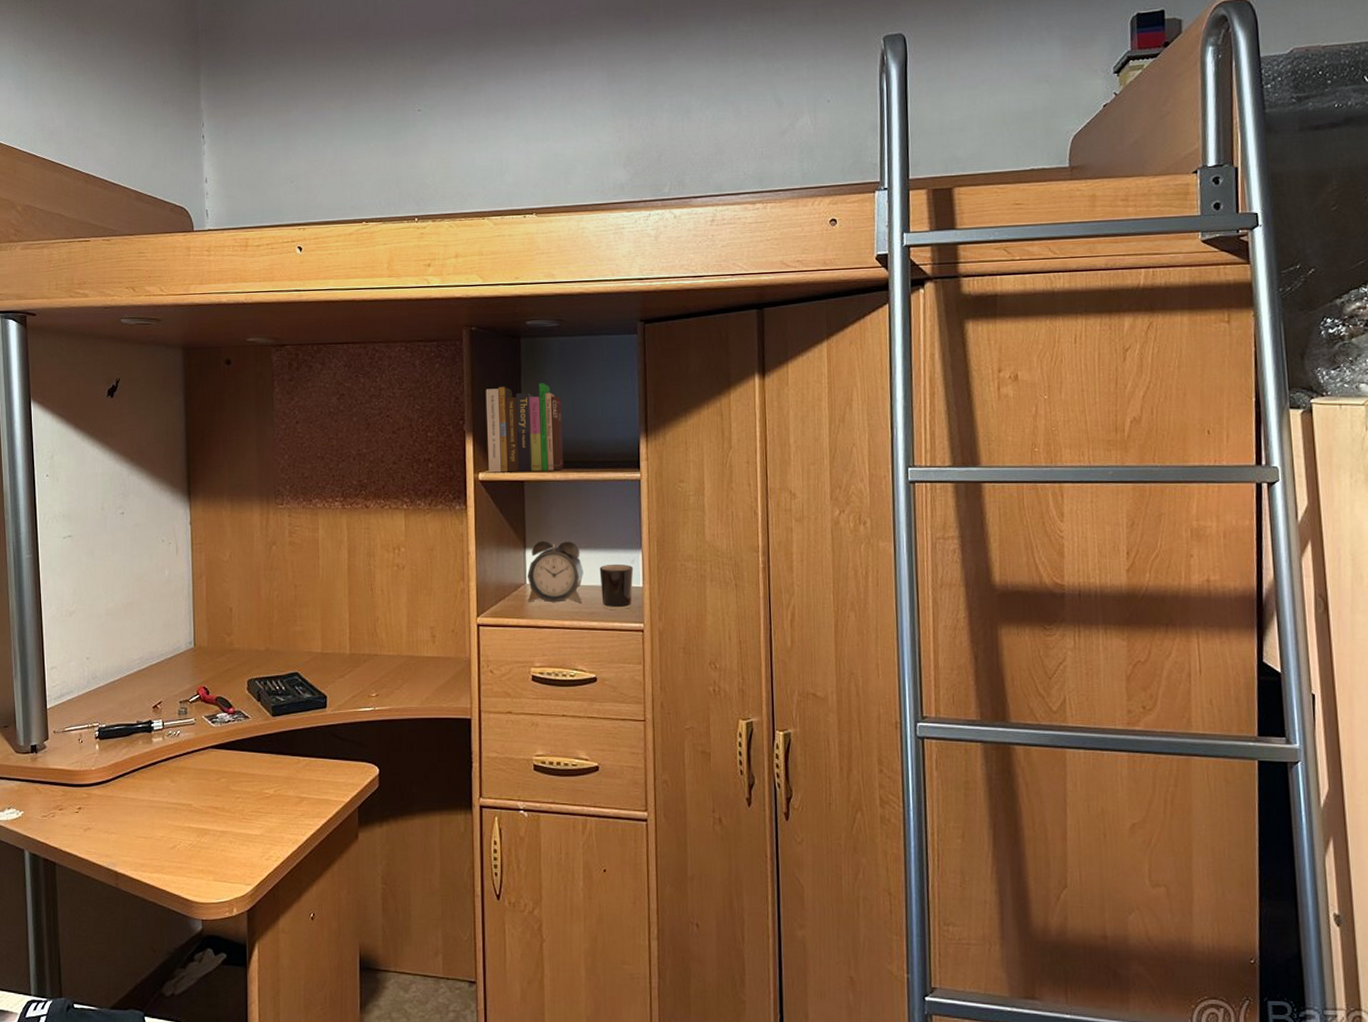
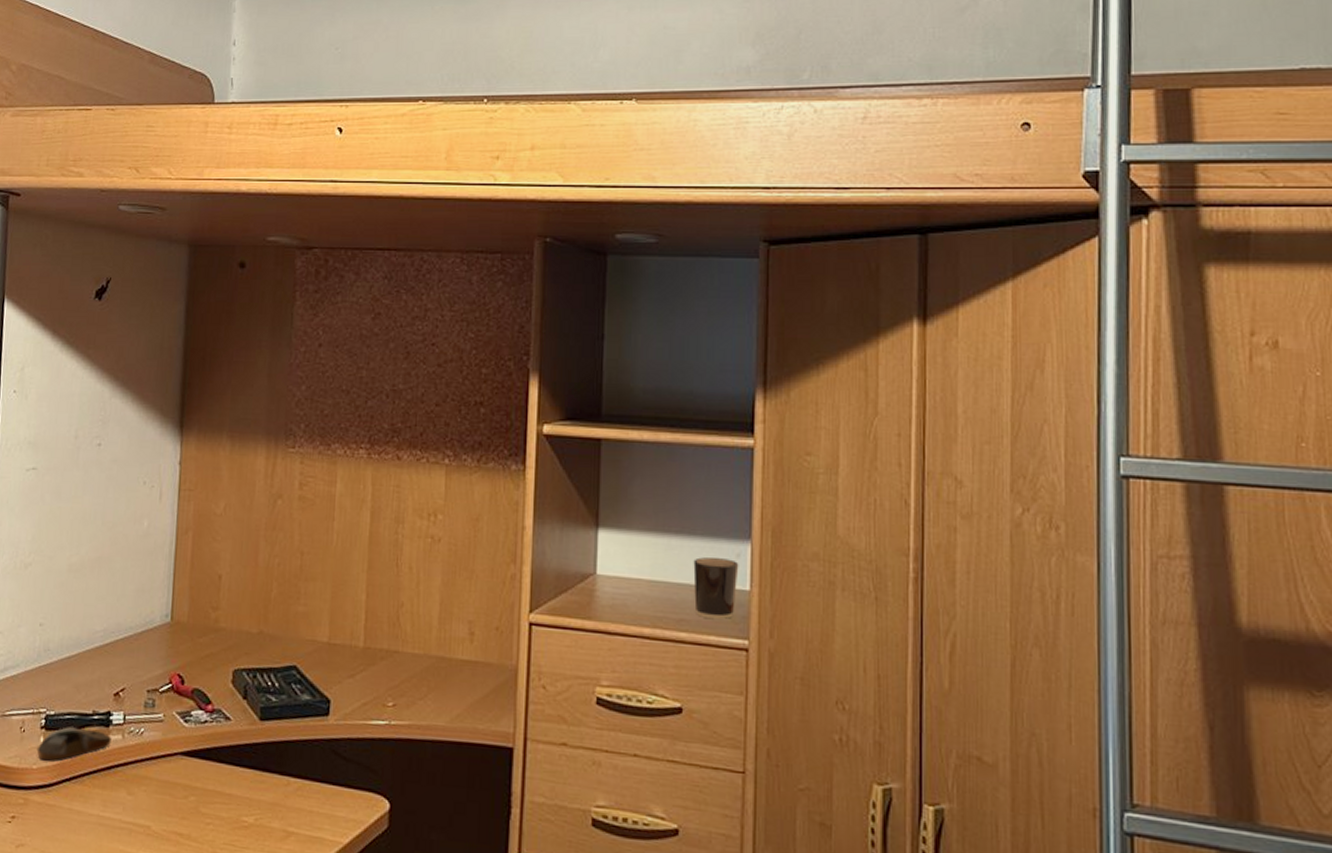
computer mouse: none [94,735,154,763] -> present [36,727,111,761]
books: present [485,383,564,473] -> none [556,314,656,429]
alarm clock: present [527,540,584,604] -> none [596,519,672,607]

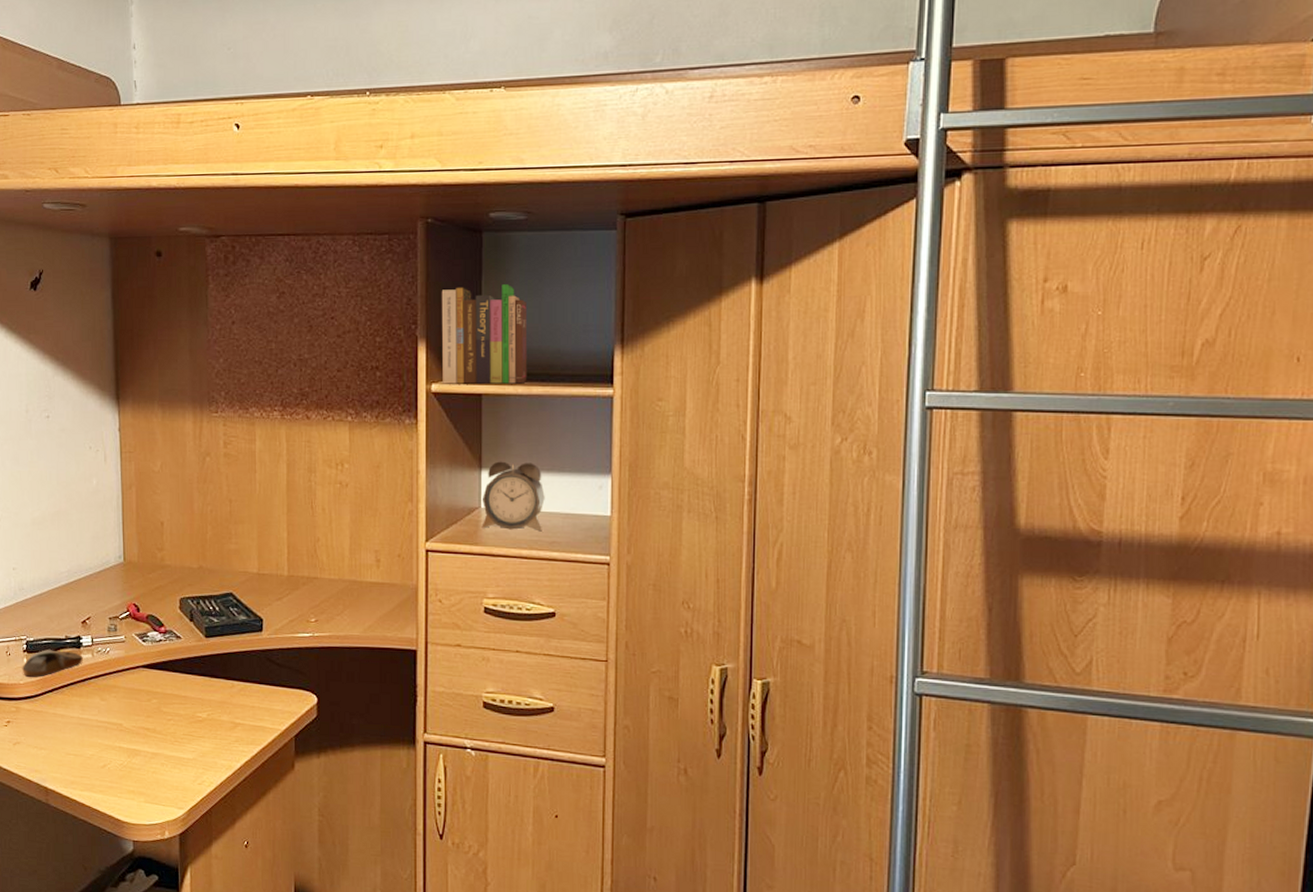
books: none [556,314,656,429] -> present [441,284,528,384]
alarm clock: none [596,519,672,607] -> present [481,461,545,532]
mug: present [693,557,739,620] -> none [563,490,601,541]

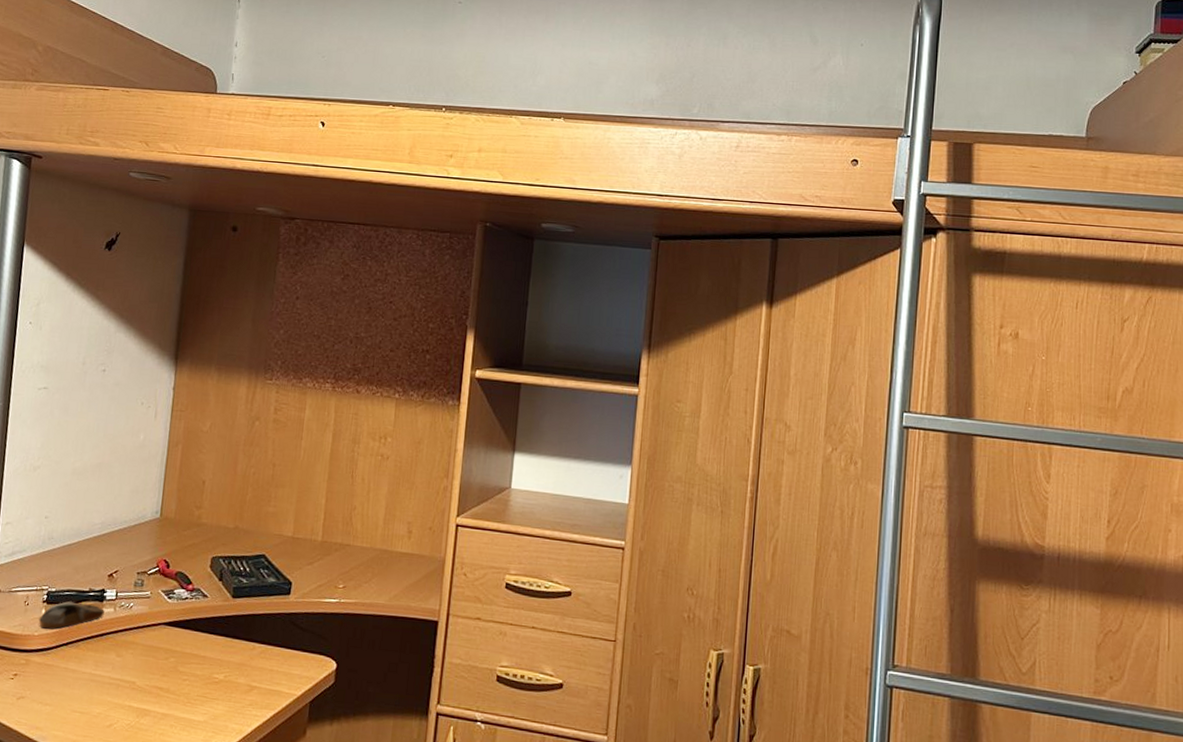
books: present [441,284,528,384] -> none [486,285,568,377]
alarm clock: present [481,461,545,532] -> none [510,446,571,514]

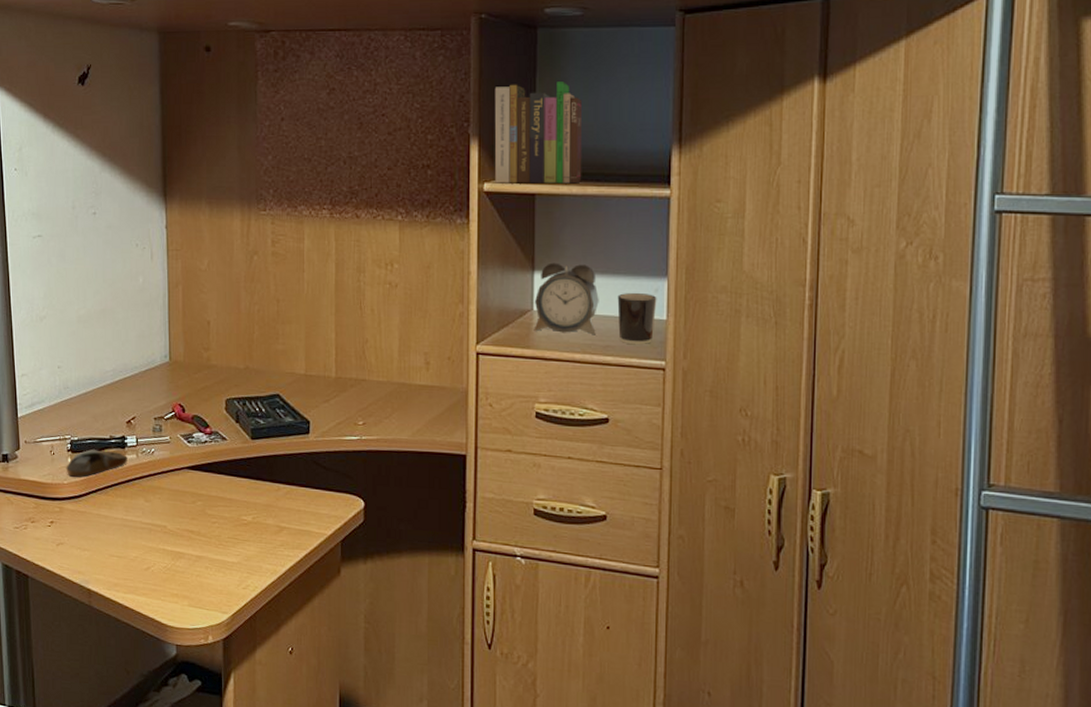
books: none [486,285,568,377] -> present [494,82,583,184]
alarm clock: none [510,446,571,514] -> present [534,262,599,335]
mug: none [585,477,621,526] -> present [617,293,657,345]

